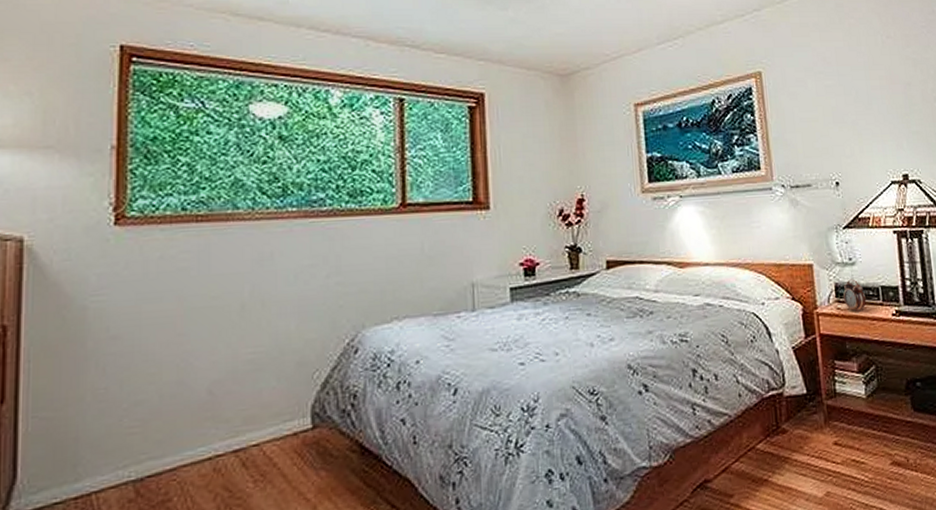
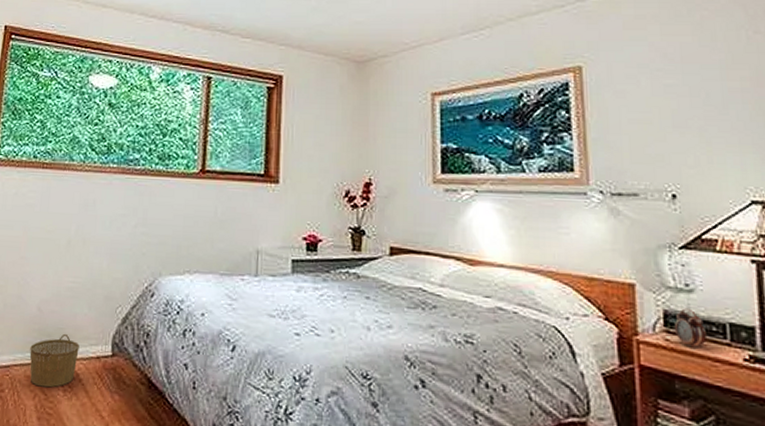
basket: none [203,414,270,485] -> present [29,333,80,388]

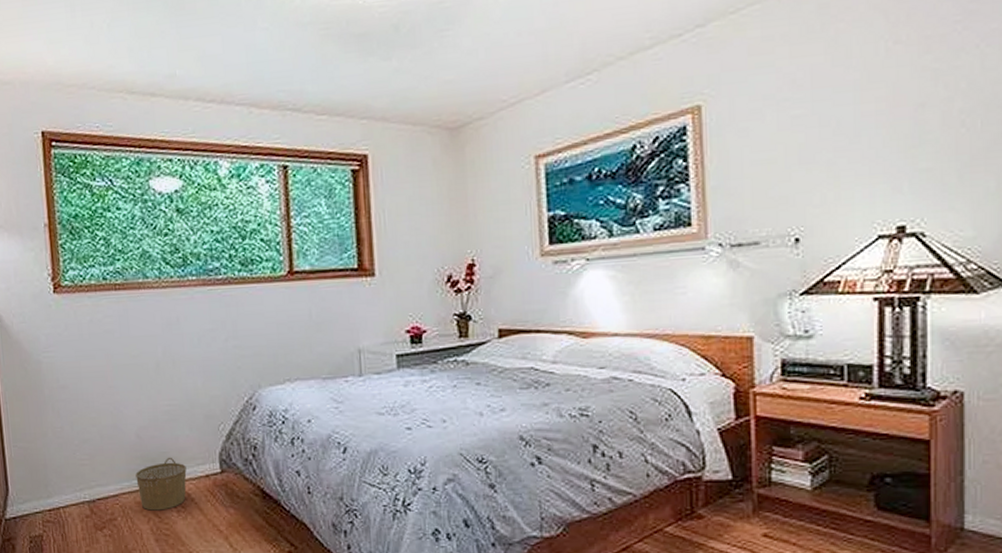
alarm clock: present [675,308,707,349] -> none [793,354,823,393]

